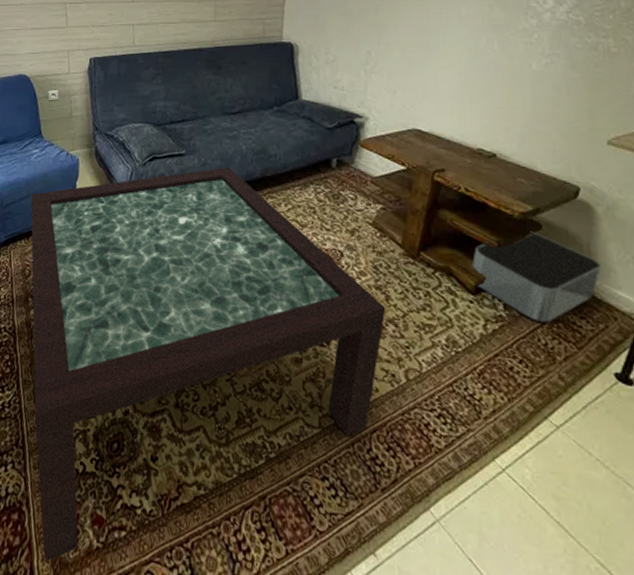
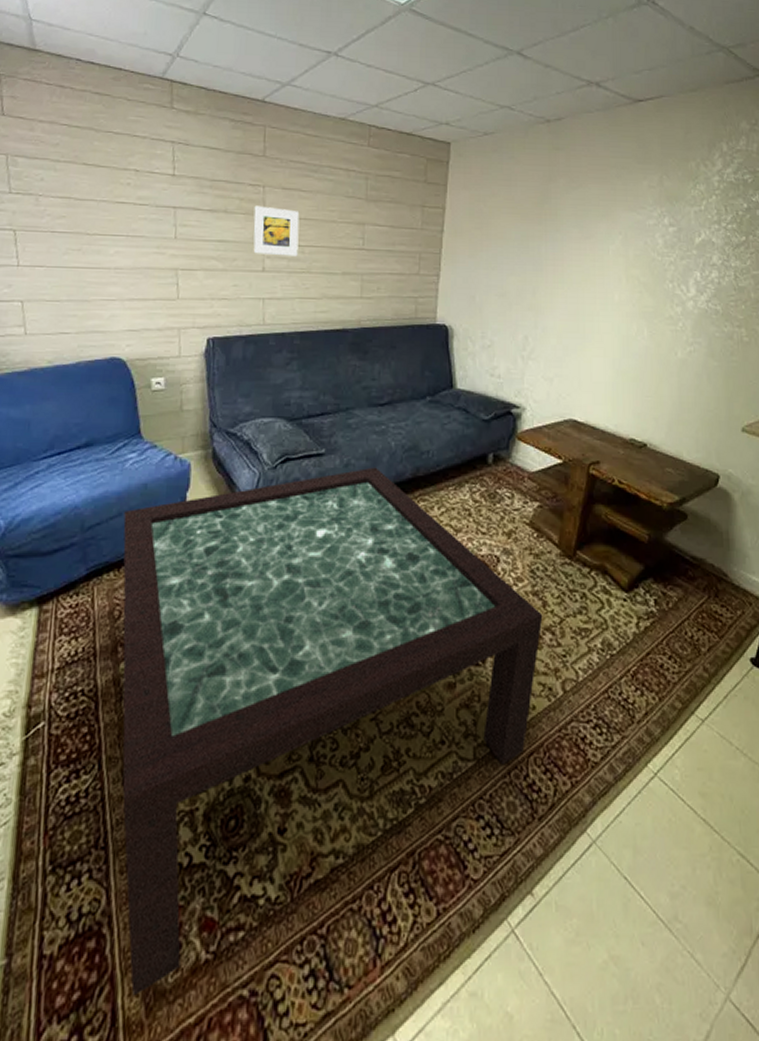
storage bin: present [471,231,601,323] -> none [624,522,738,614]

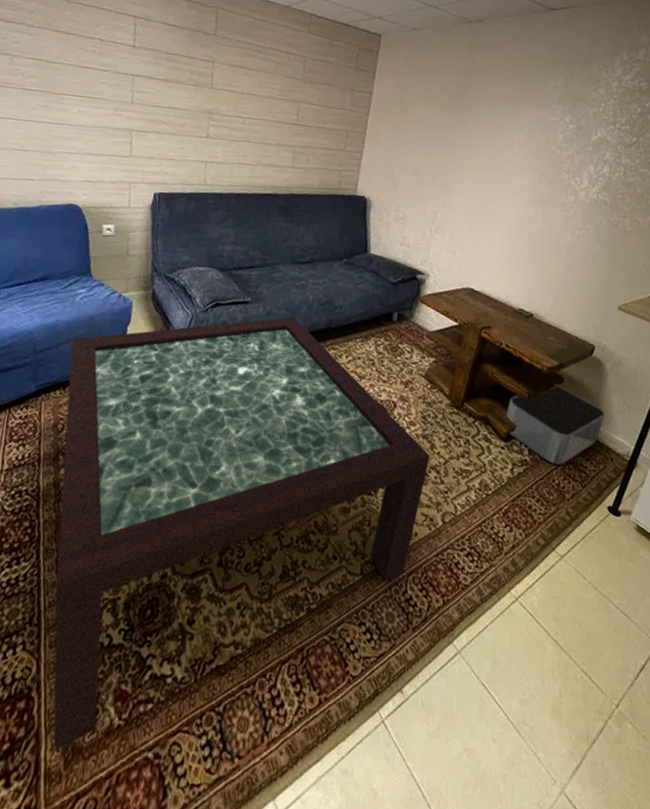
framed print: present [253,205,300,257] -> none [200,78,243,127]
storage bin: none [624,522,738,614] -> present [505,384,605,465]

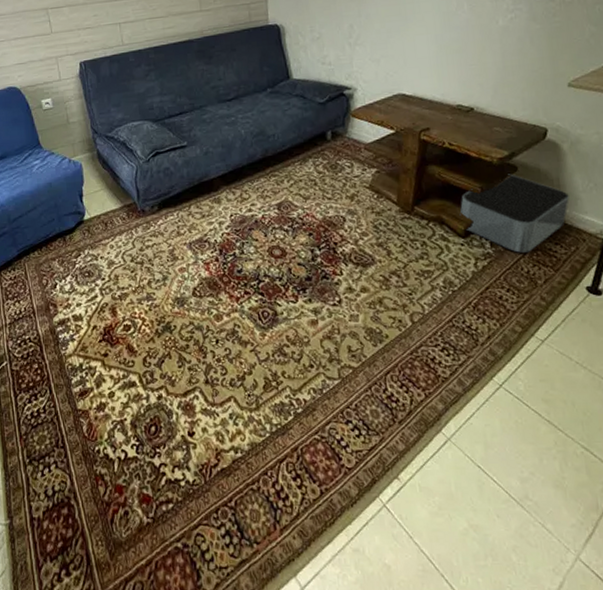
coffee table: present [53,316,431,751] -> none [38,152,389,546]

